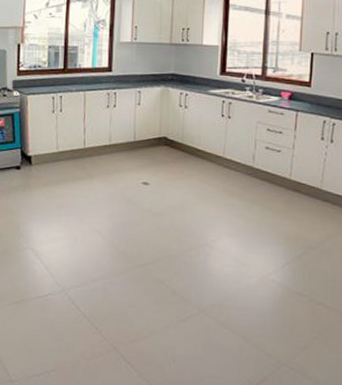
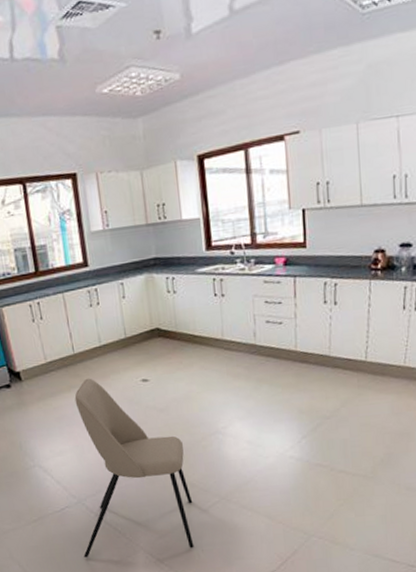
dining chair: none [57,172,172,357] -> present [74,378,194,557]

